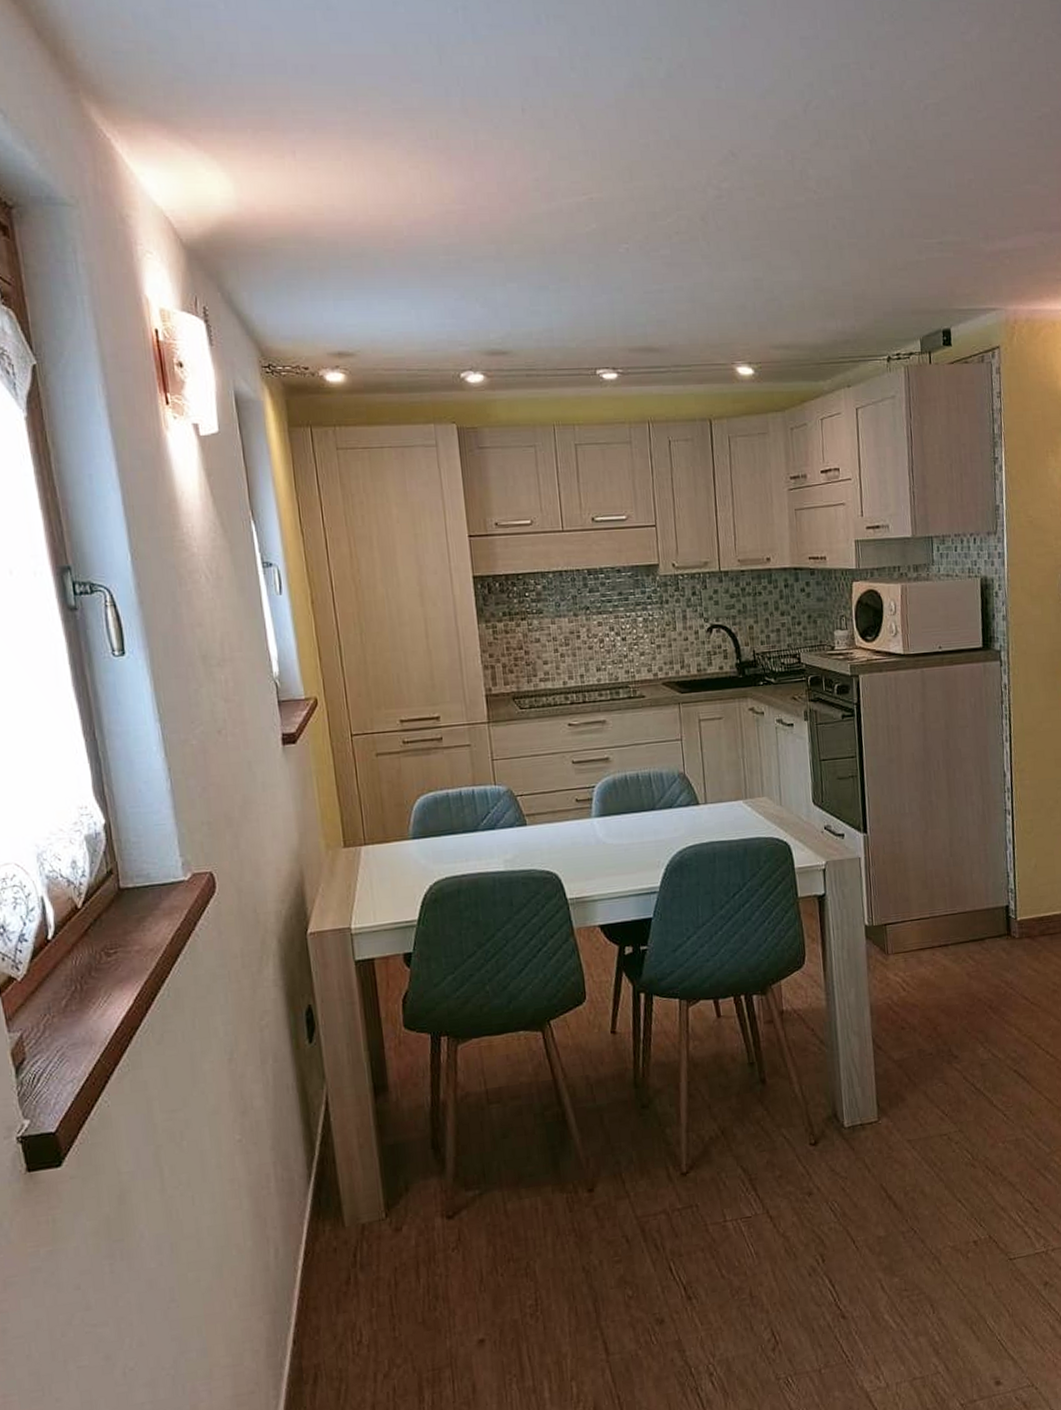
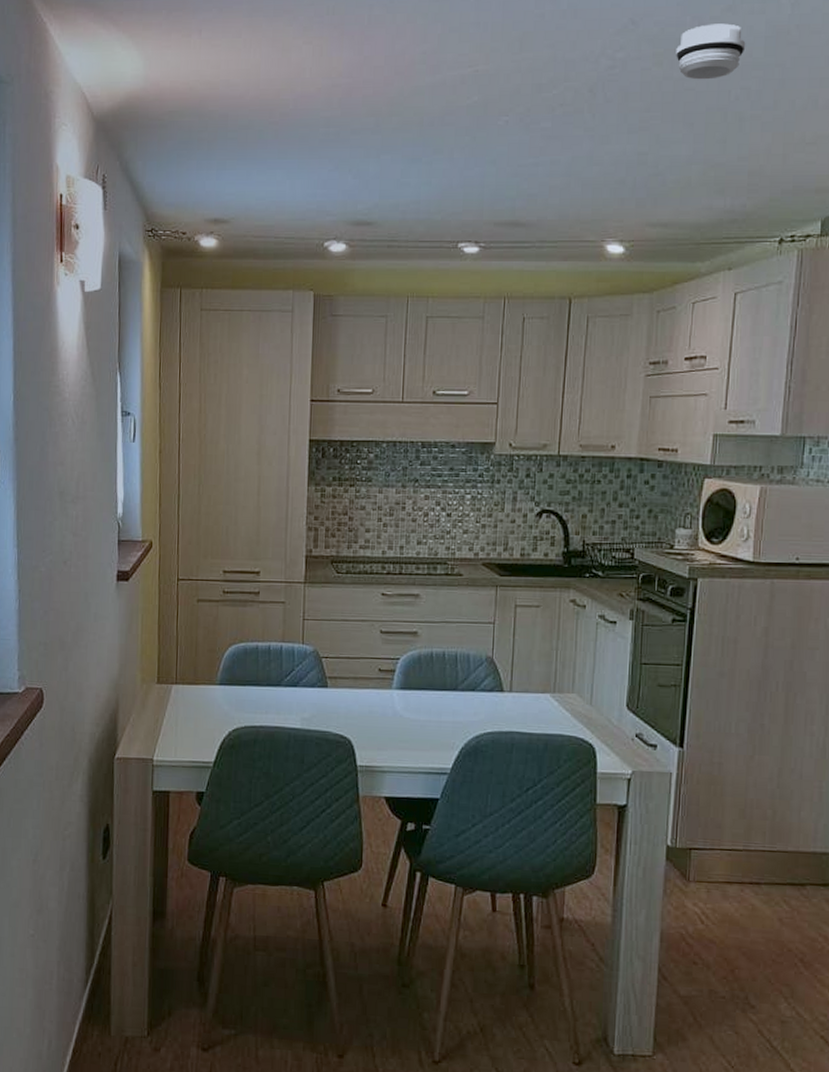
smoke detector: none [775,157,836,210] -> present [676,23,746,80]

